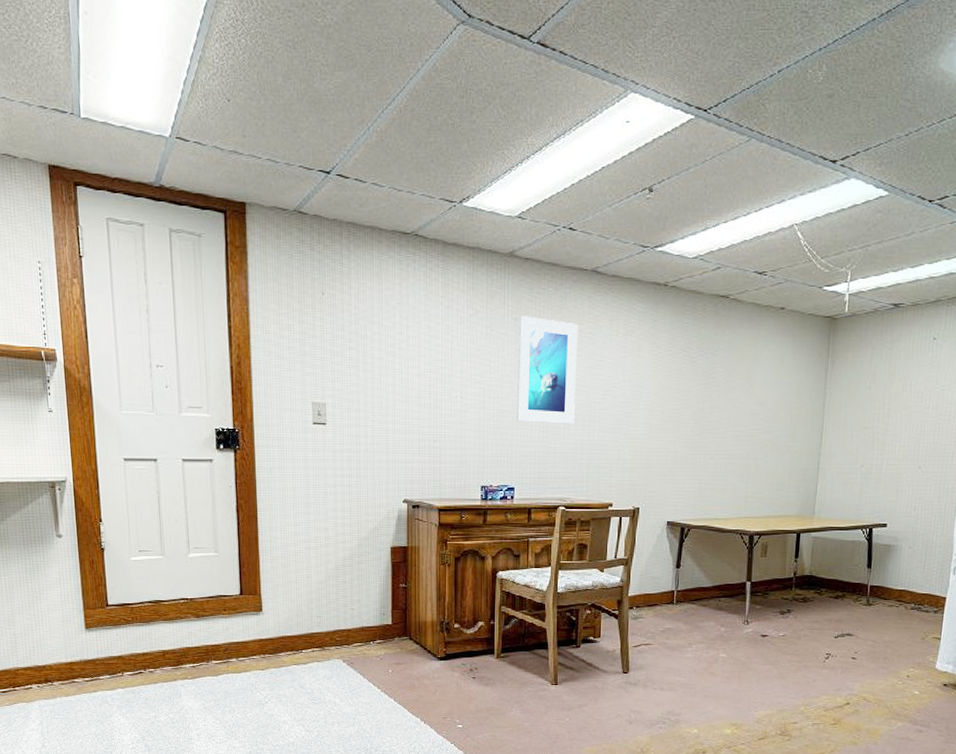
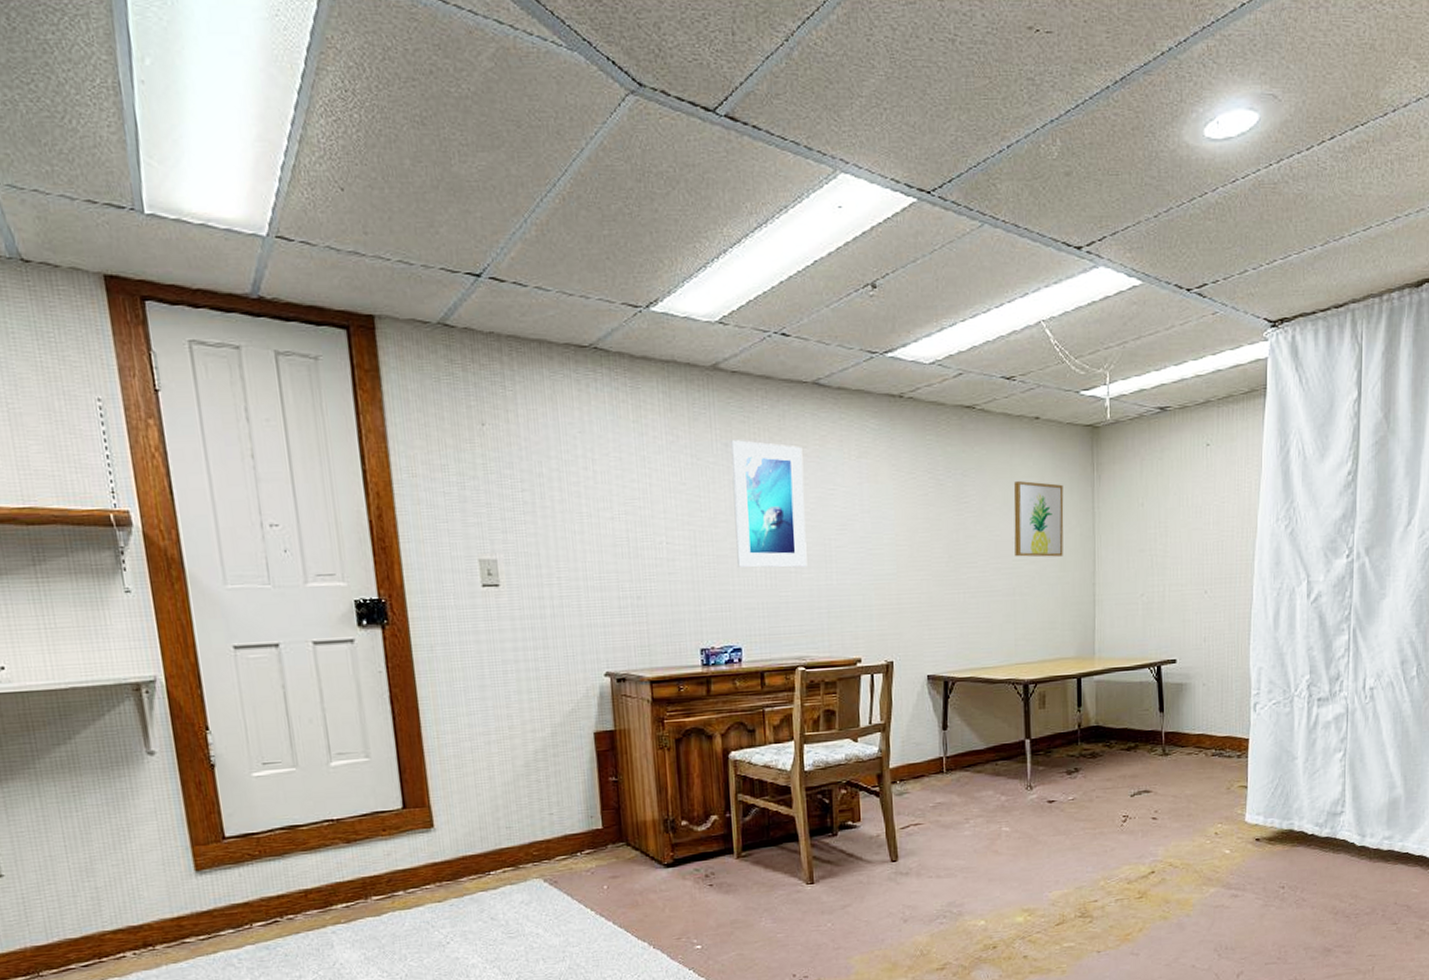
wall art: none [752,362,800,429] -> present [1013,481,1064,558]

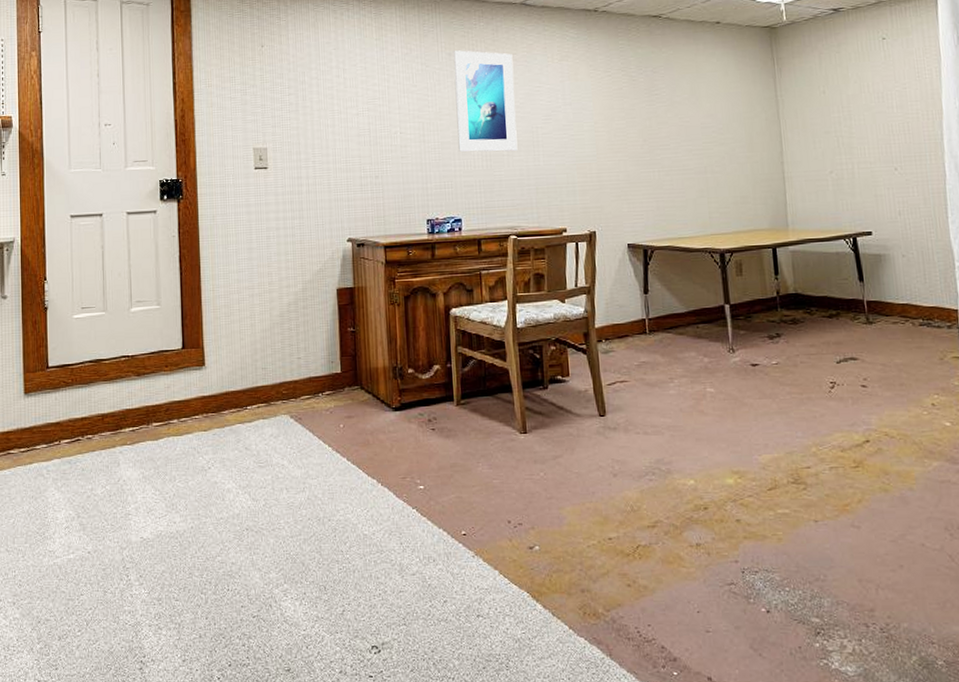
wall art: present [1013,481,1064,558] -> none [700,75,751,140]

